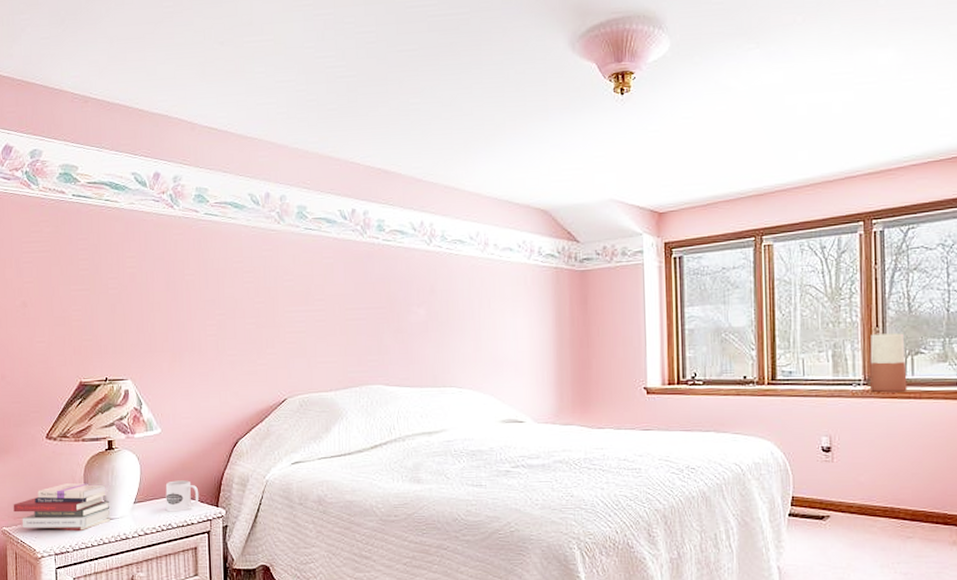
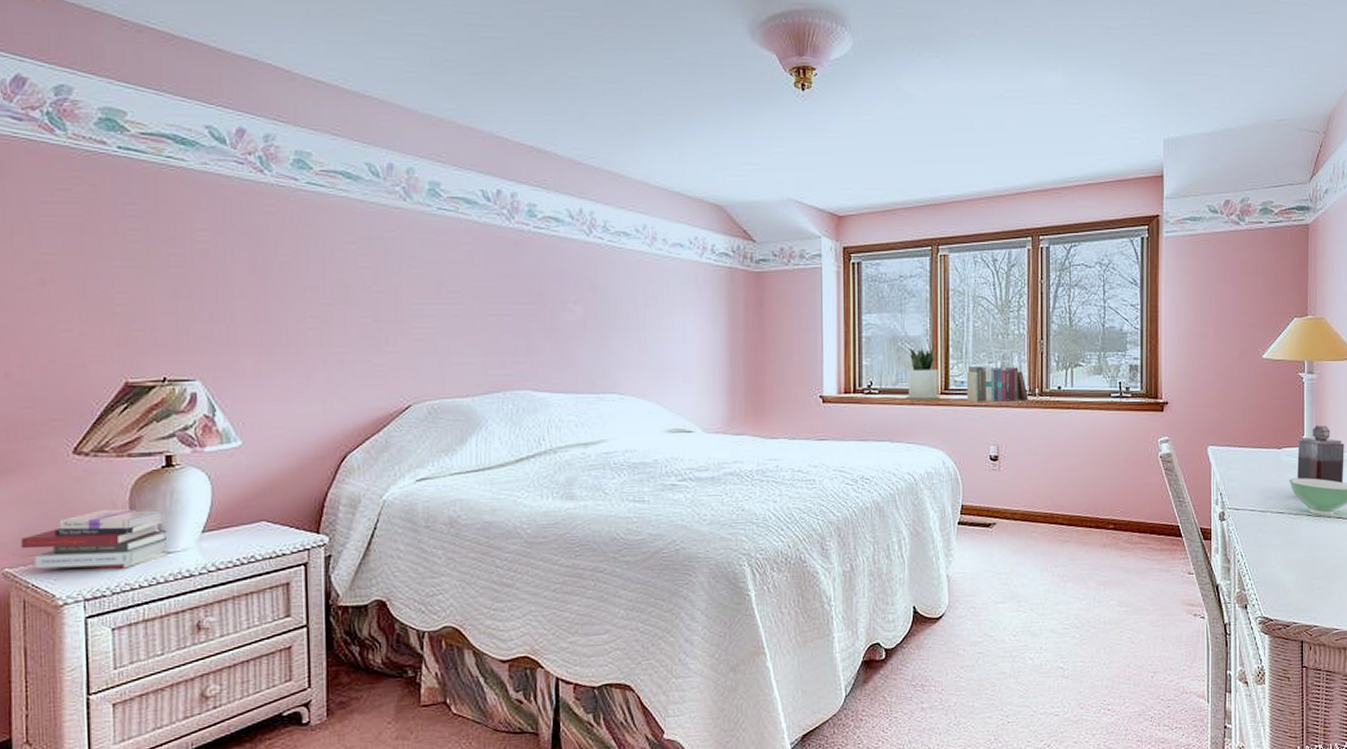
mug: present [165,480,199,512] -> none [247,502,294,542]
planter: none [730,338,767,391] -> present [905,348,941,401]
books: none [794,356,863,393] -> present [966,366,1028,402]
vase: present [870,333,908,393] -> none [1035,346,1067,404]

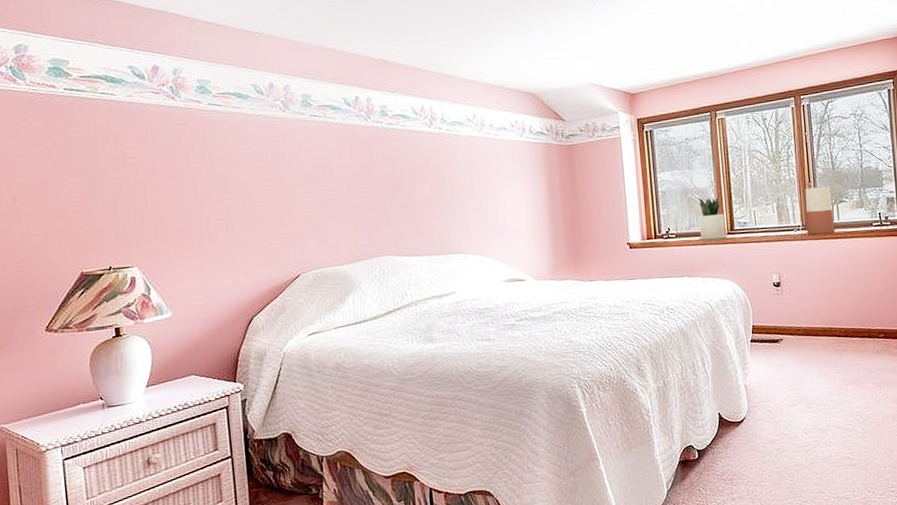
books: present [21,508,169,569] -> none [11,370,122,424]
books: present [966,366,1028,402] -> none [747,207,802,239]
vase: none [1035,346,1067,404] -> present [805,186,835,236]

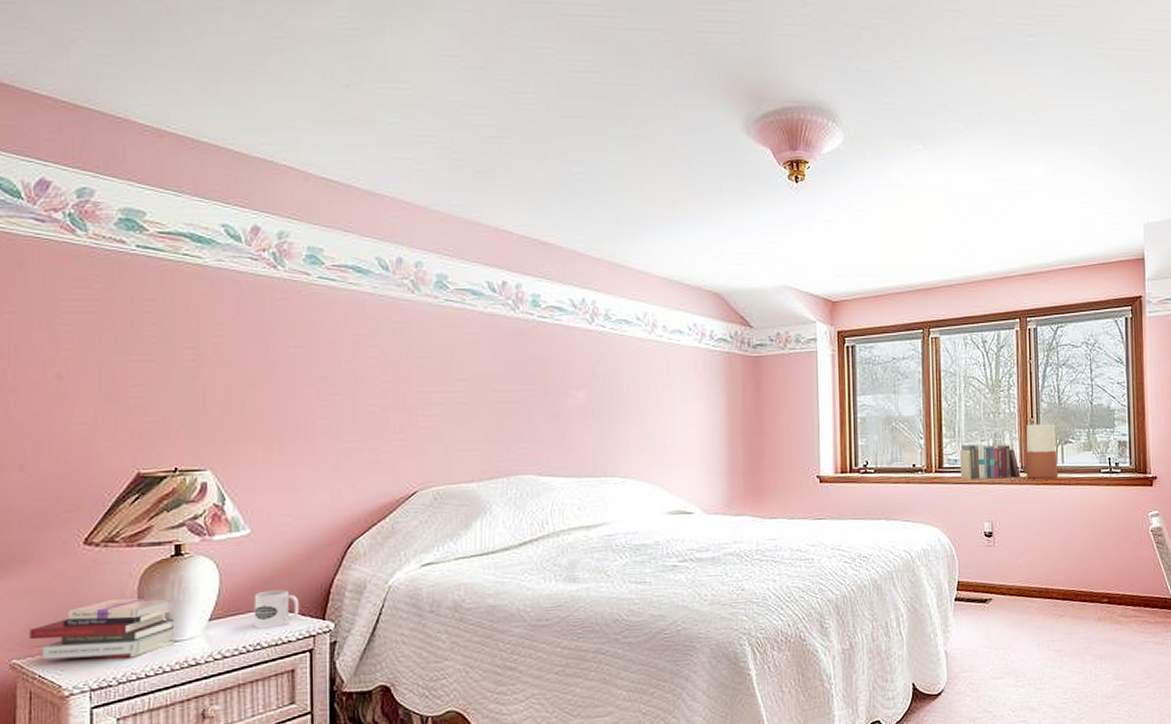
books: none [11,370,122,424] -> present [29,597,175,660]
mug: none [179,359,216,392] -> present [254,589,300,629]
planter: present [698,196,728,242] -> none [900,427,935,479]
books: none [747,207,802,239] -> present [959,444,1020,480]

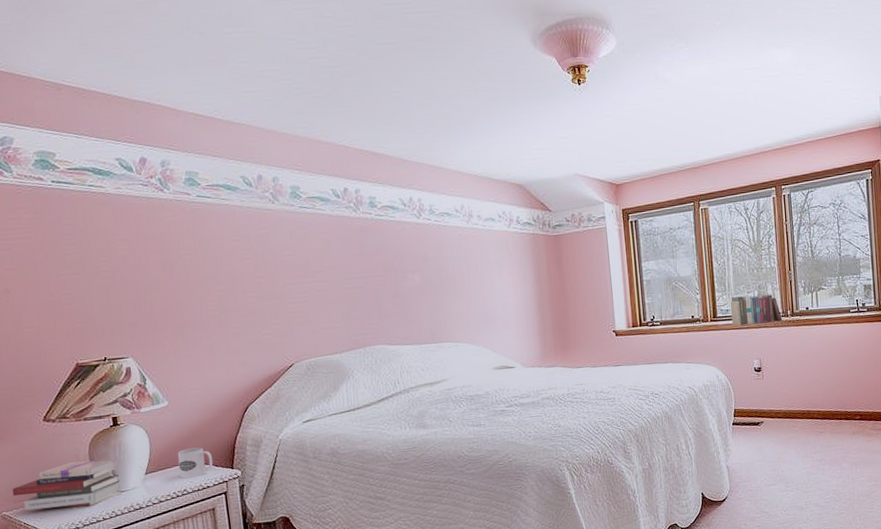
vase: present [1026,424,1059,480] -> none [785,274,814,323]

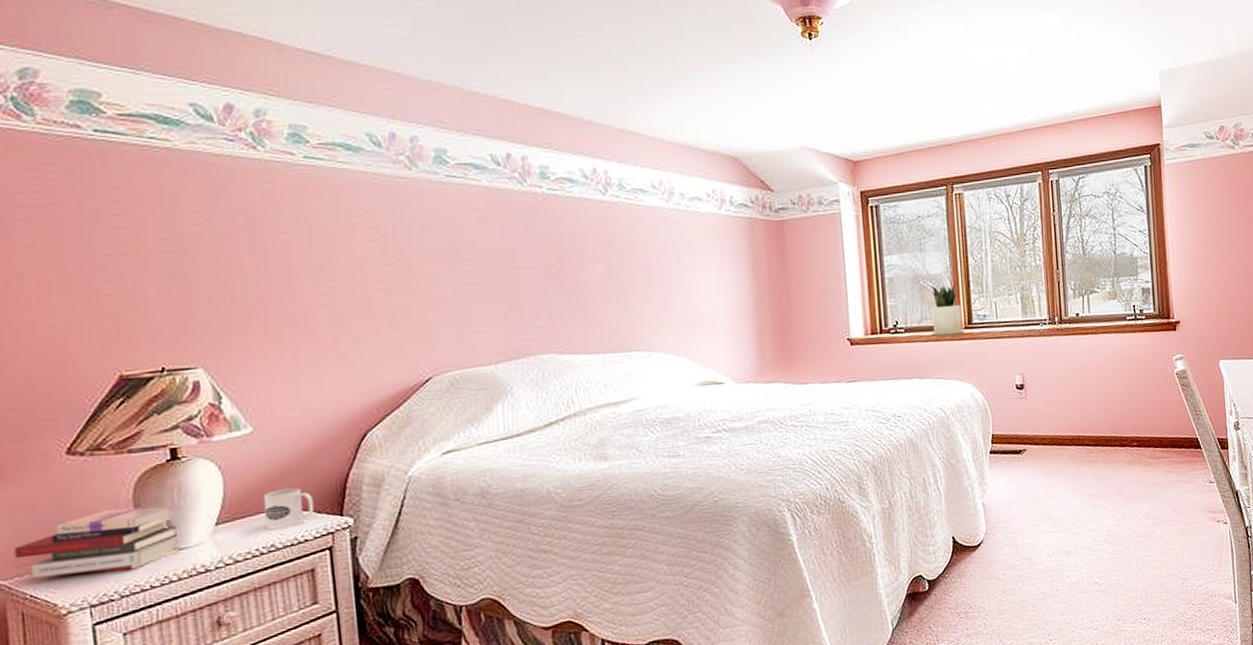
planter: none [682,284,711,329] -> present [931,284,965,337]
books: present [730,294,782,326] -> none [988,298,1049,335]

